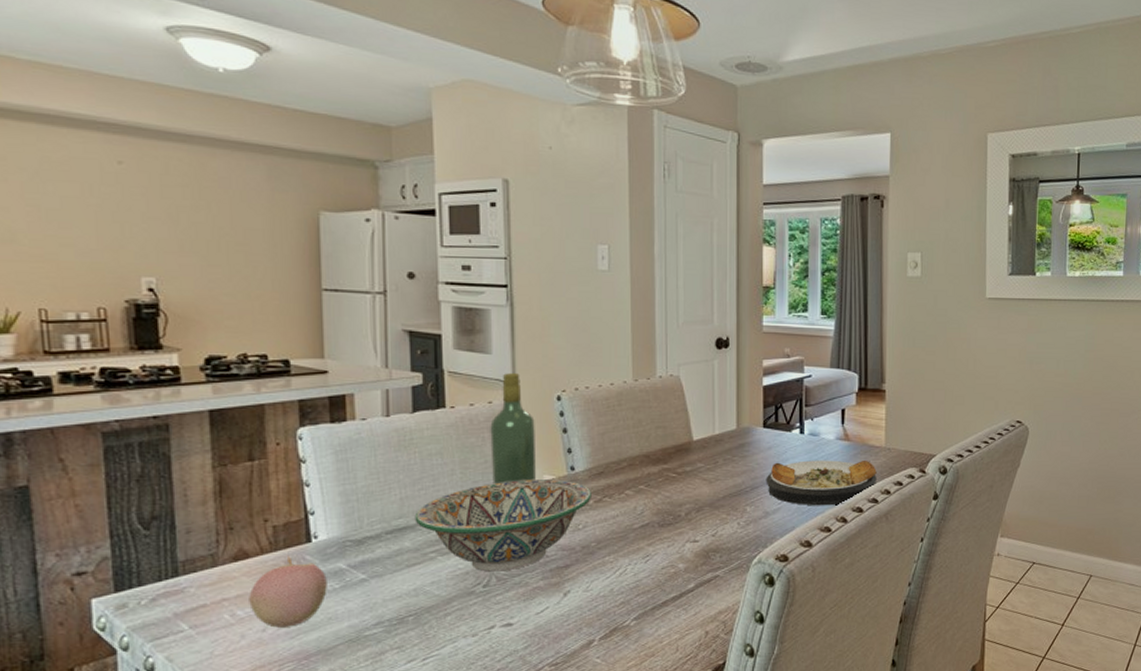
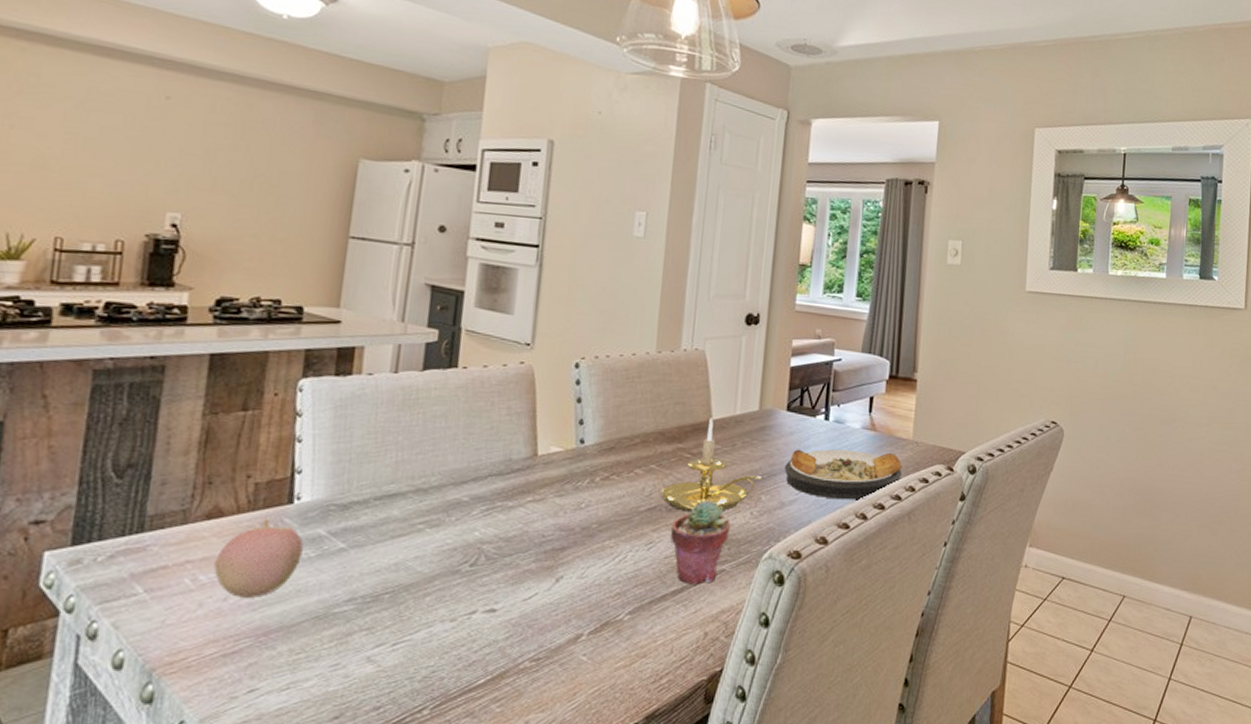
decorative bowl: present [414,479,591,572] -> none [407,450,599,550]
wine bottle: present [490,373,537,485] -> none [496,336,549,454]
candle holder: none [651,439,745,526] -> present [660,418,762,512]
potted succulent: none [664,514,719,591] -> present [670,500,730,585]

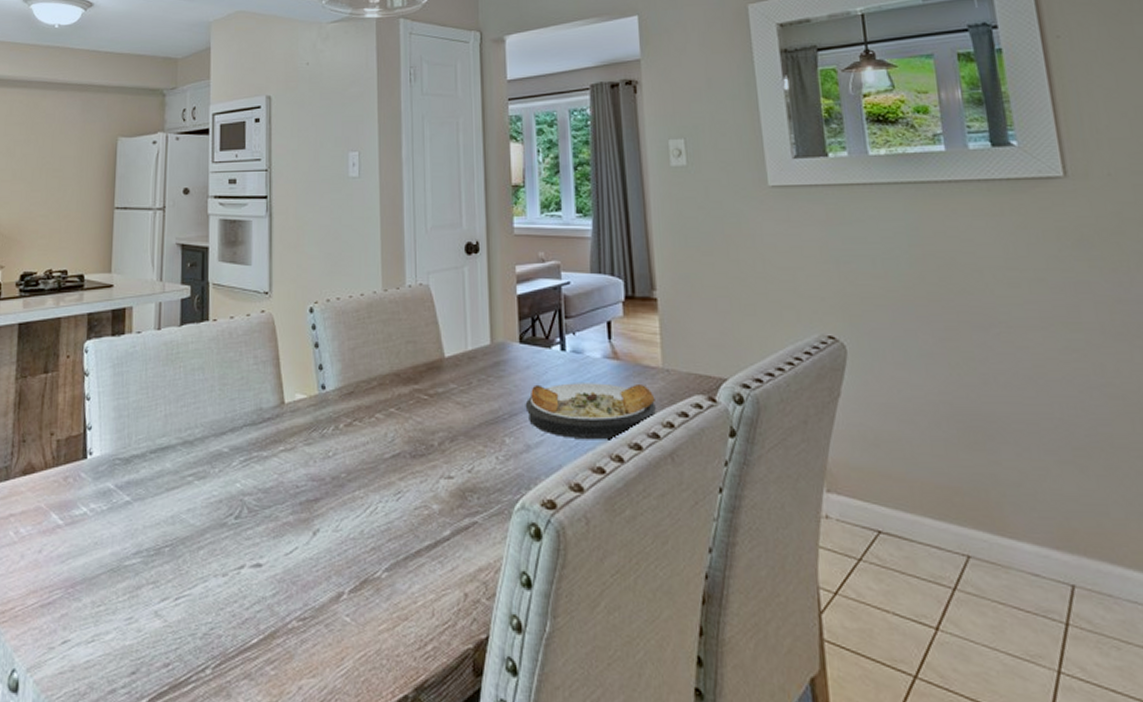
apple: present [214,518,303,598] -> none [31,472,97,550]
candle holder: present [660,418,762,512] -> none [403,356,502,458]
potted succulent: present [670,500,730,585] -> none [417,445,477,539]

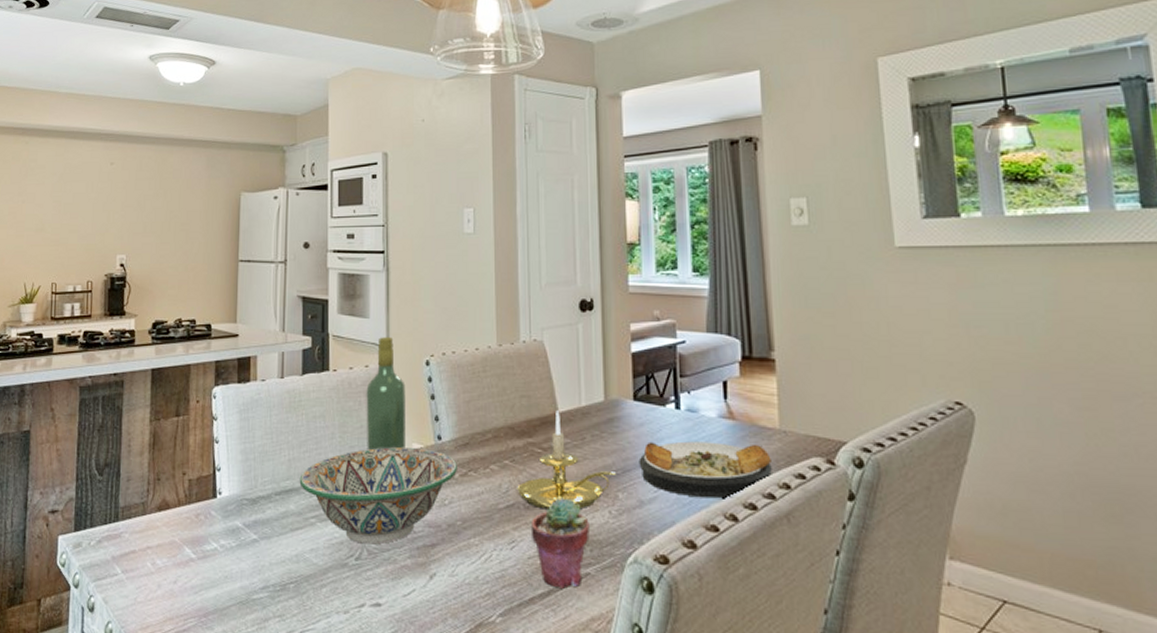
decorative bowl: none [176,399,342,502] -> present [299,447,457,545]
wine bottle: none [247,285,289,403] -> present [366,337,407,451]
candle holder: none [403,356,502,458] -> present [517,410,616,510]
potted succulent: none [417,445,477,539] -> present [530,498,589,589]

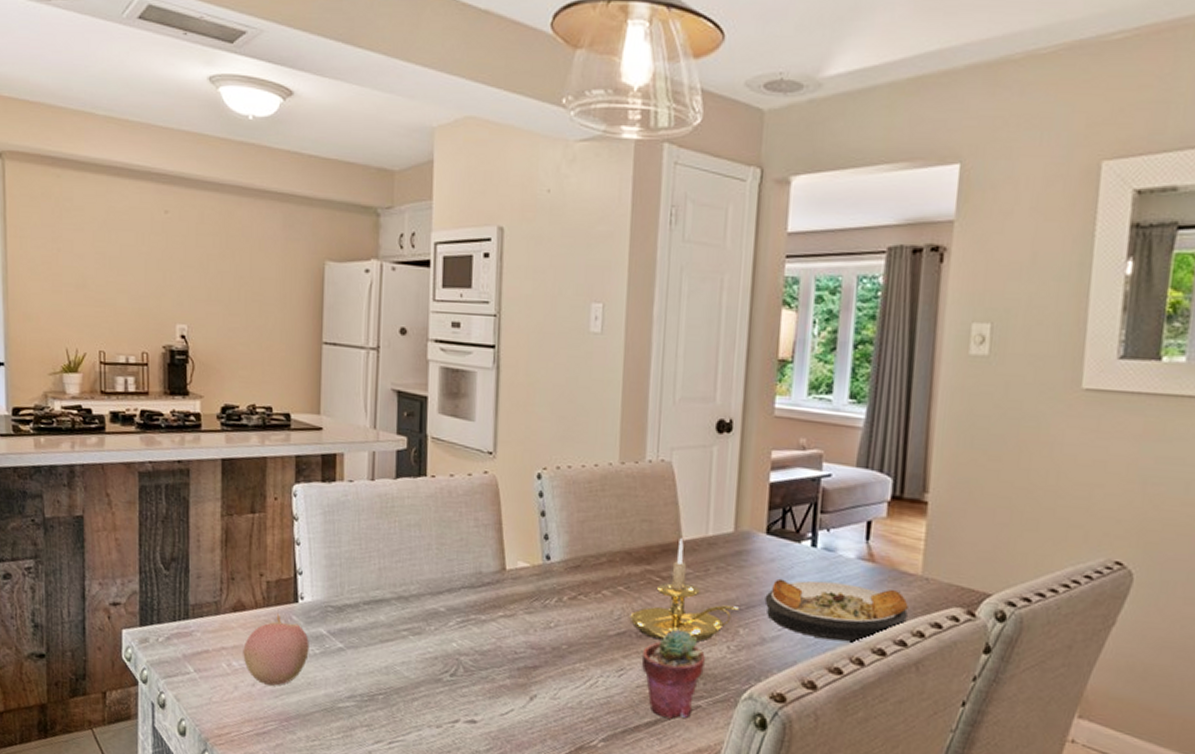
apple: none [166,510,226,582] -> present [243,614,309,686]
decorative bowl: present [299,447,457,545] -> none [390,563,566,662]
wine bottle: present [366,337,407,451] -> none [467,444,513,567]

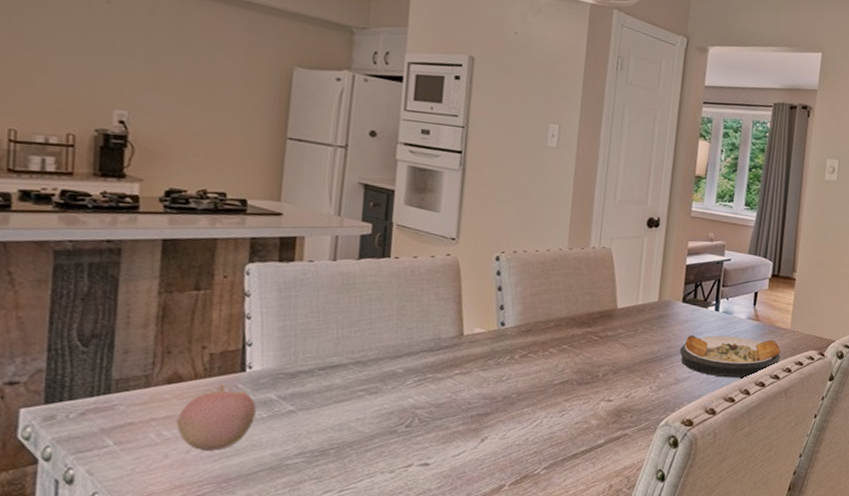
candle holder: present [629,538,739,641] -> none [572,307,660,385]
potted succulent: present [641,629,705,719] -> none [580,376,632,446]

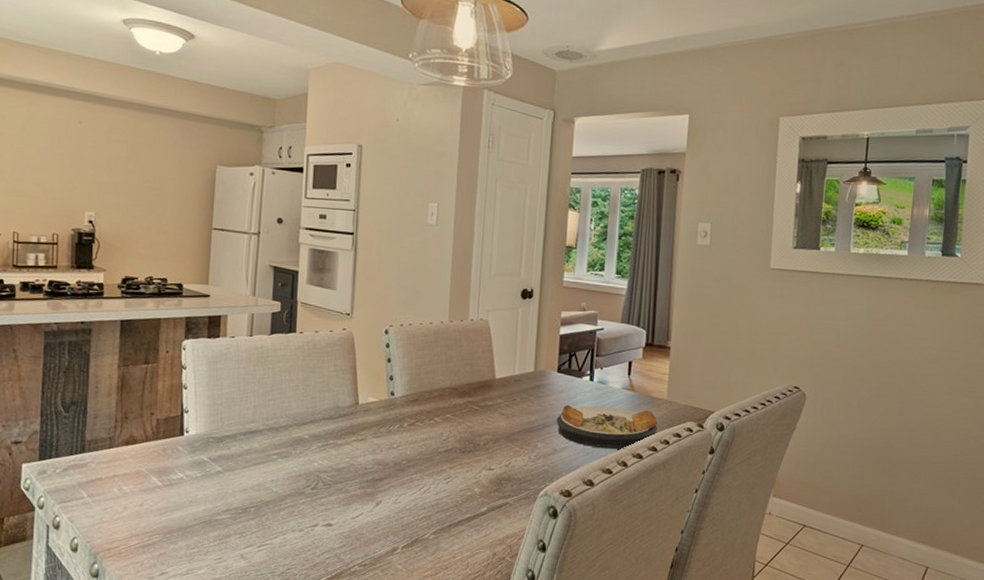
apple: present [176,383,256,451] -> none [133,445,192,505]

